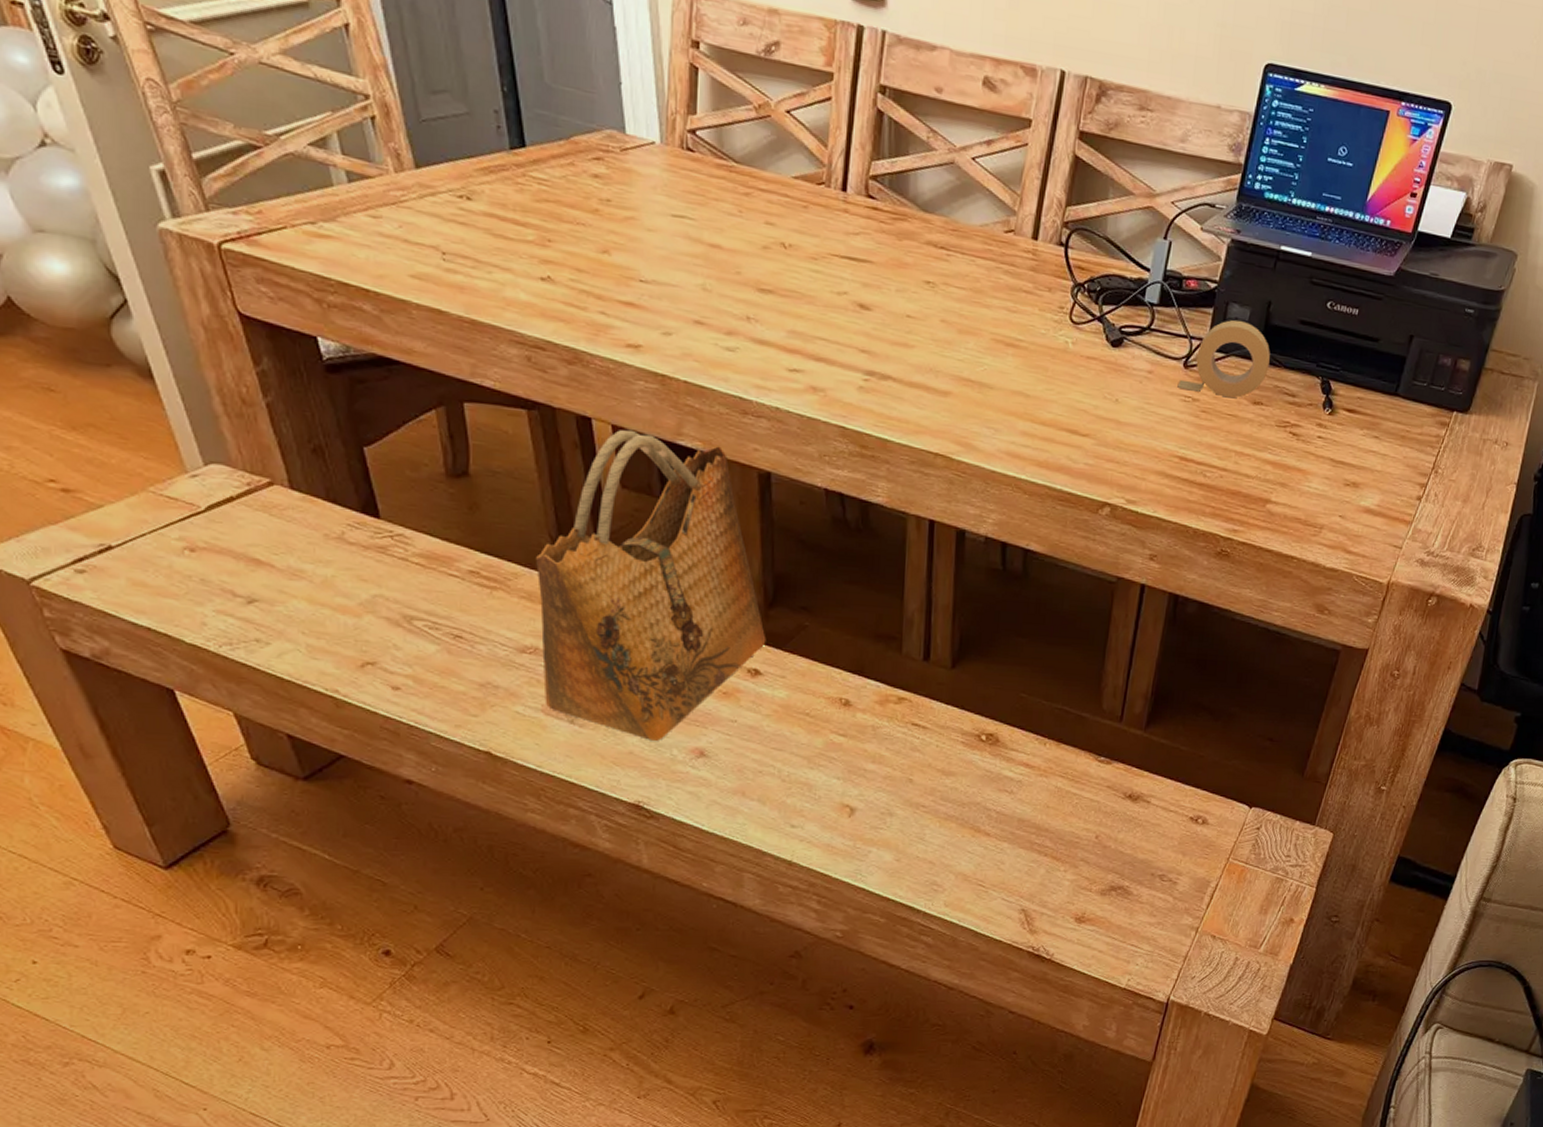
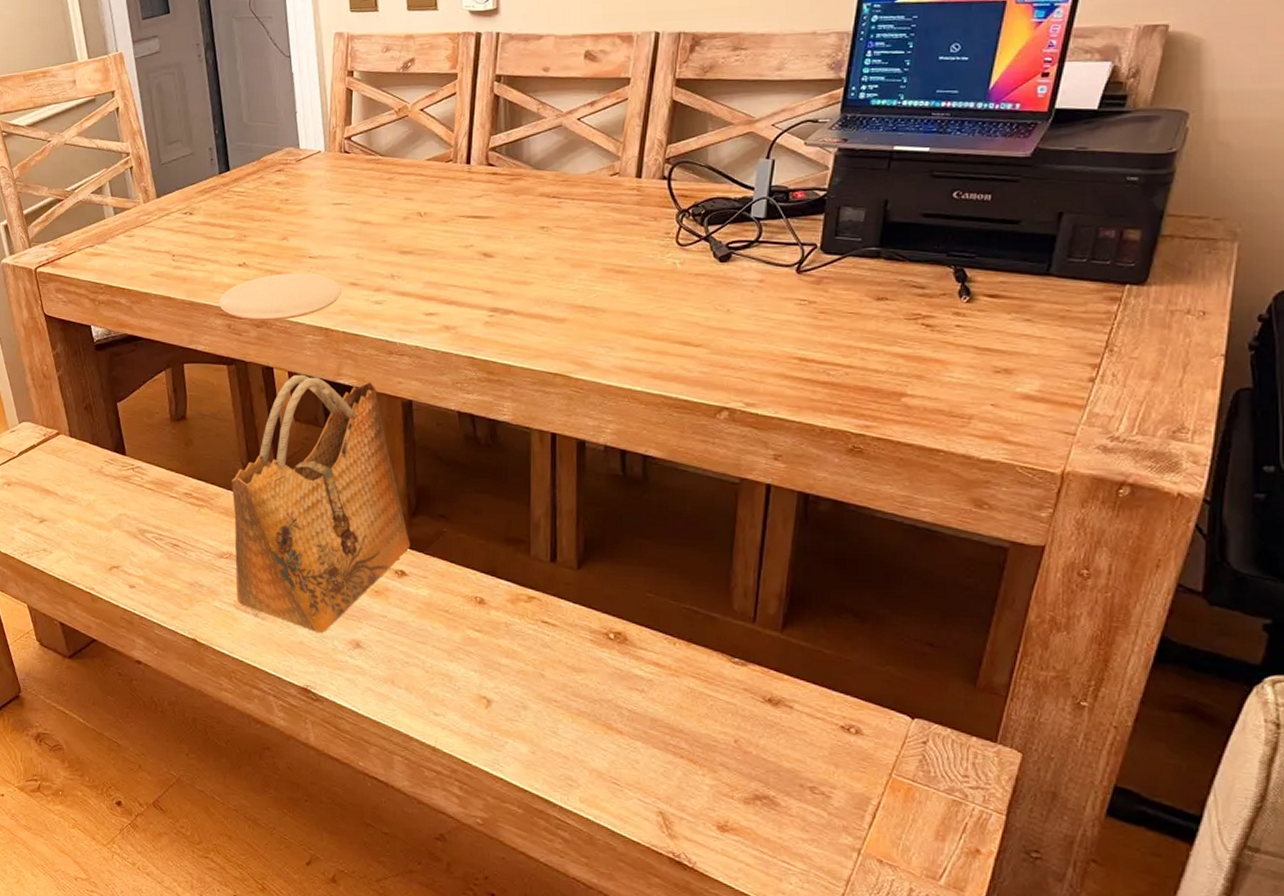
plate: none [512,297,682,359] -> present [218,273,341,321]
adhesive tape: present [1177,320,1270,399] -> none [791,222,891,297]

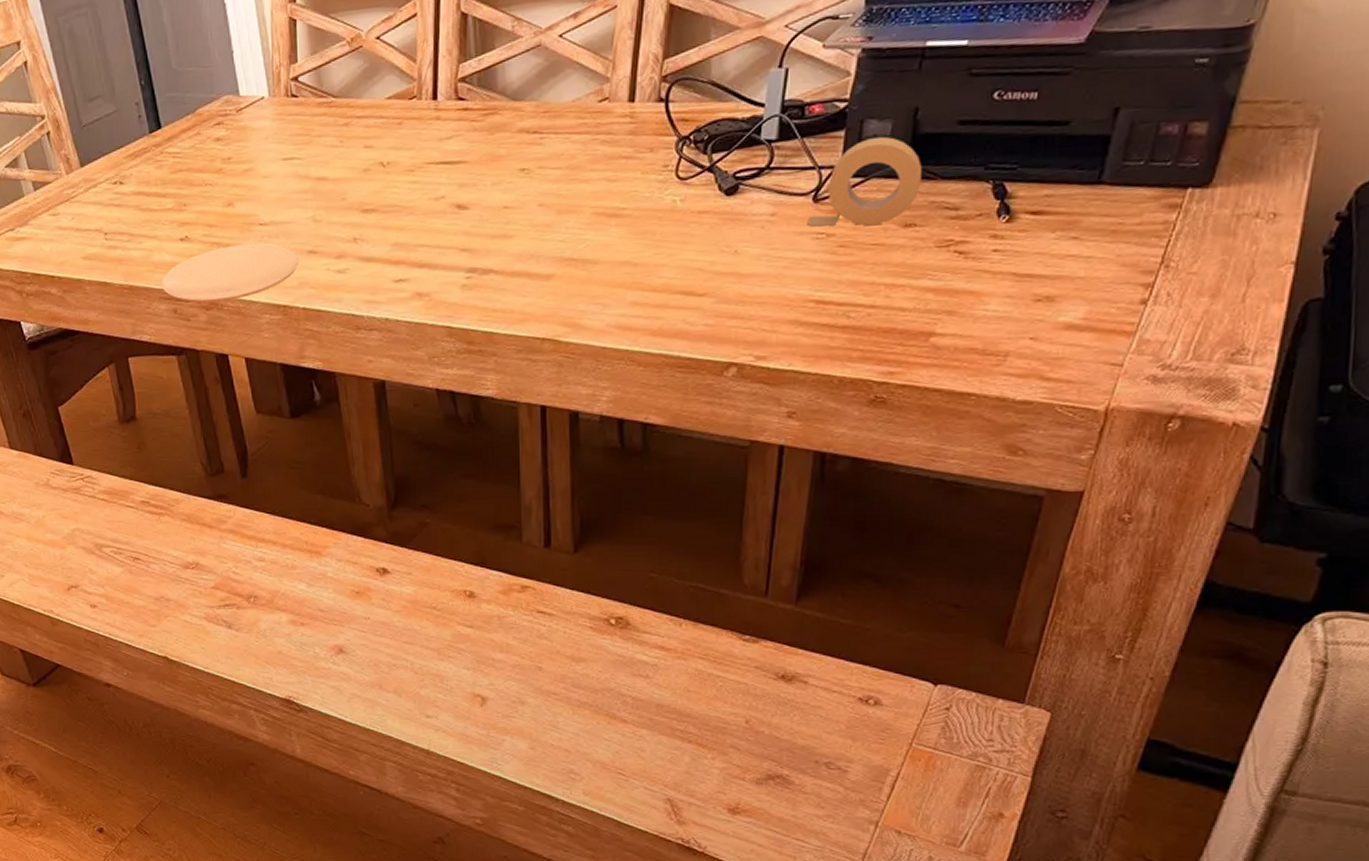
grocery bag: present [232,374,411,633] -> none [192,360,392,640]
adhesive tape: none [791,222,891,297] -> present [807,136,922,227]

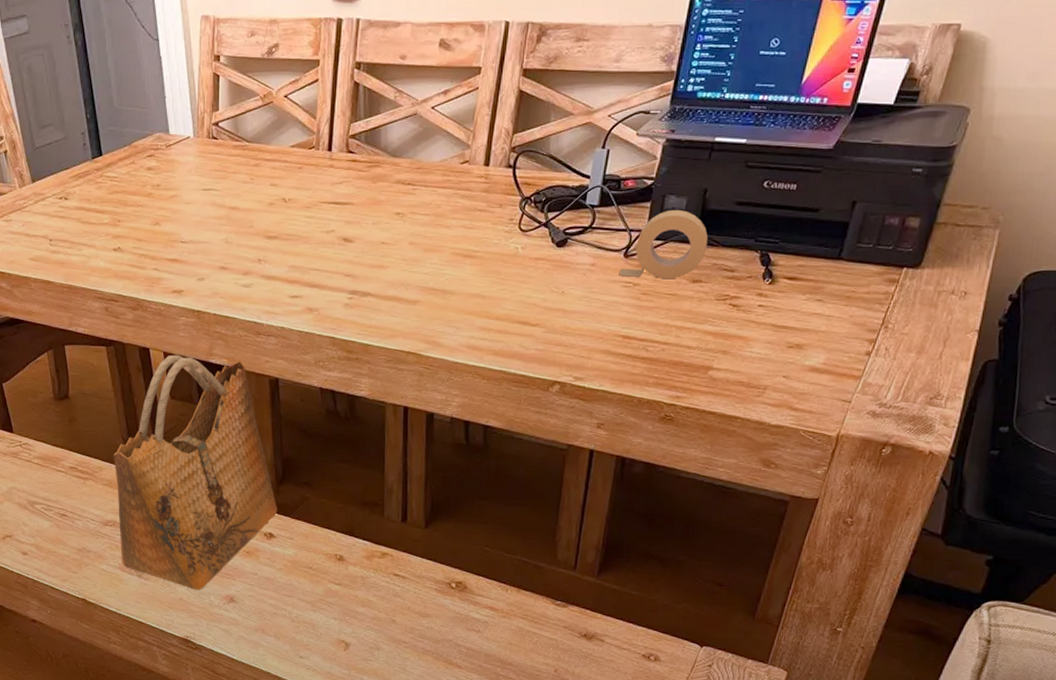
plate: present [161,243,298,303] -> none [95,257,212,304]
grocery bag: none [192,360,392,640] -> present [114,354,278,590]

